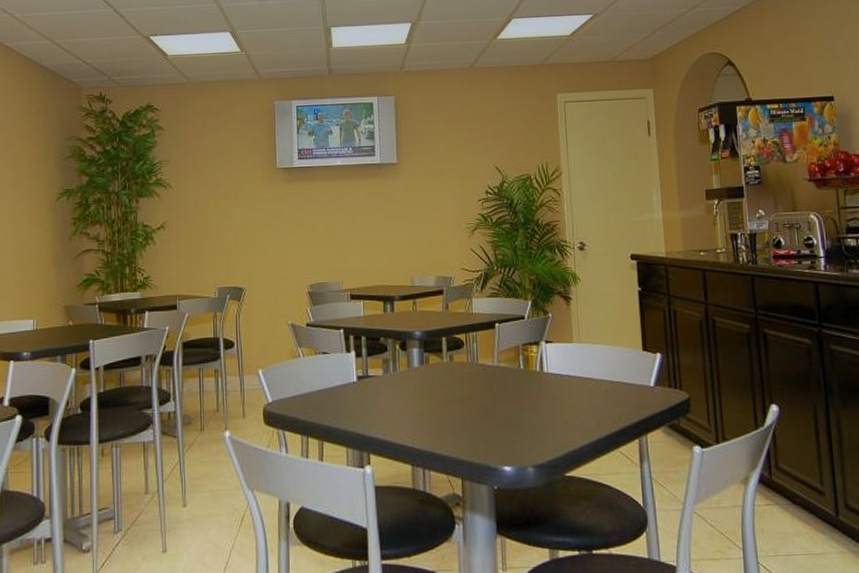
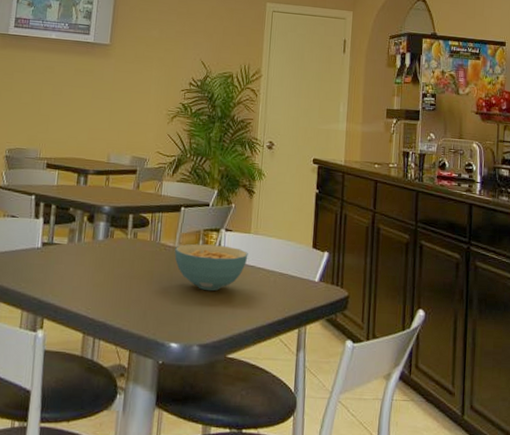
cereal bowl: none [494,358,574,409] -> present [174,243,248,291]

